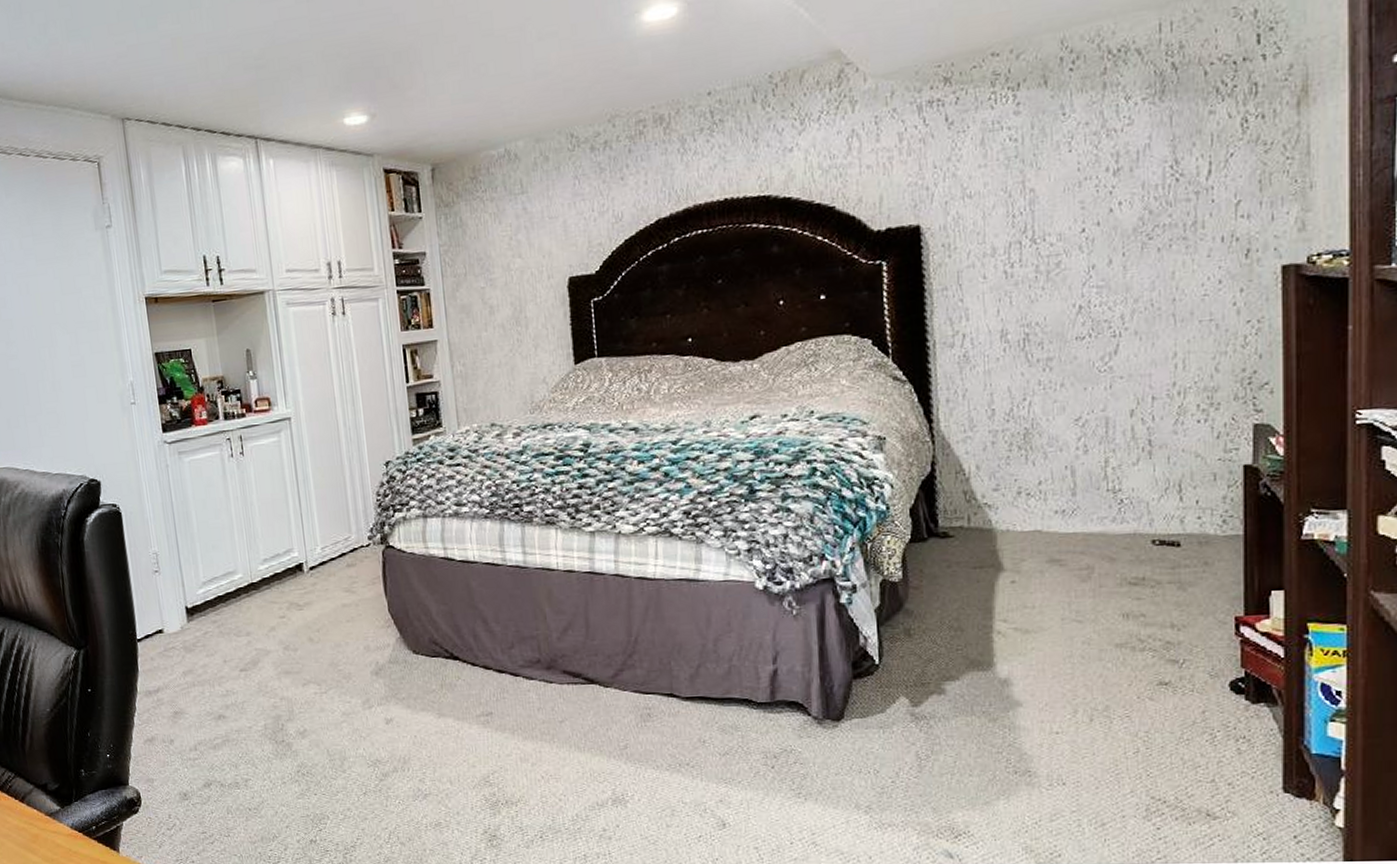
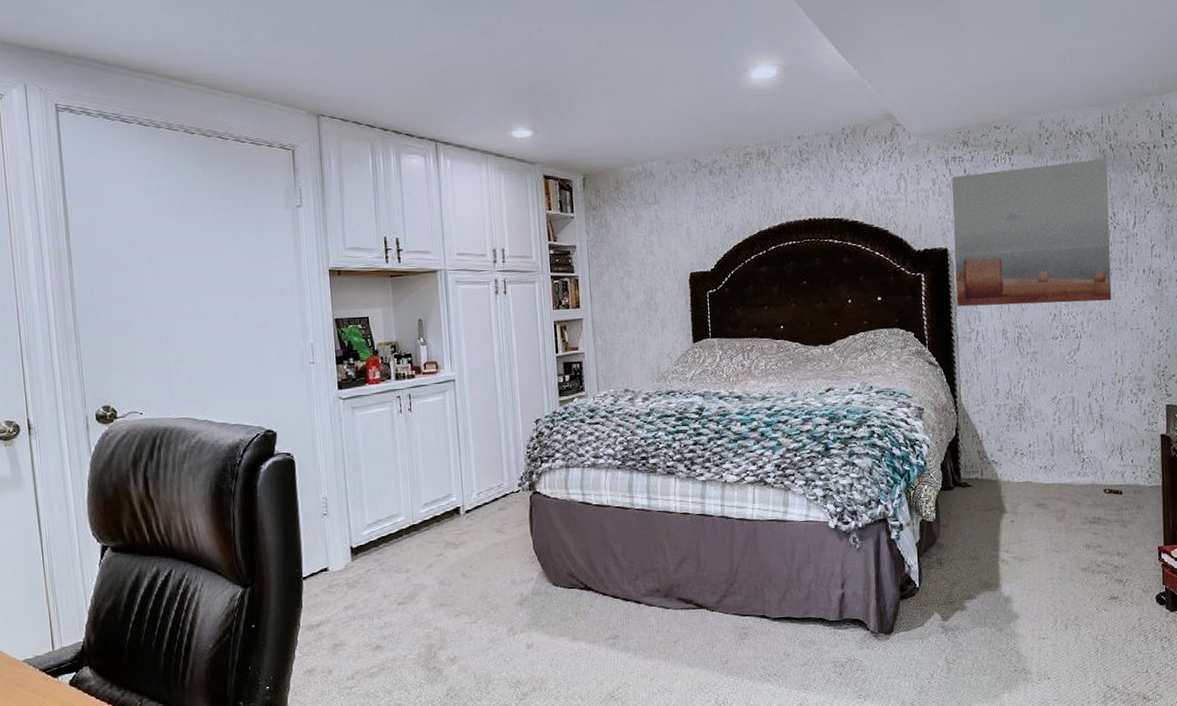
wall art: none [926,83,1170,303] -> present [951,159,1112,307]

